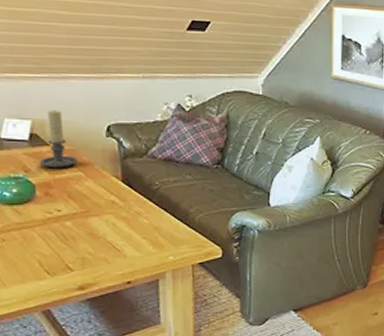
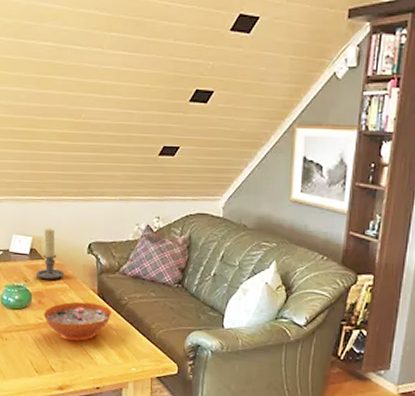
decorative bowl: none [52,190,140,234] -> present [43,301,111,341]

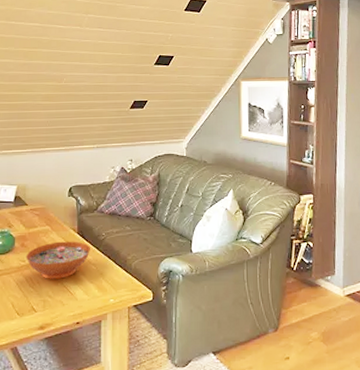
candle holder: present [35,228,65,280] -> none [19,176,47,224]

